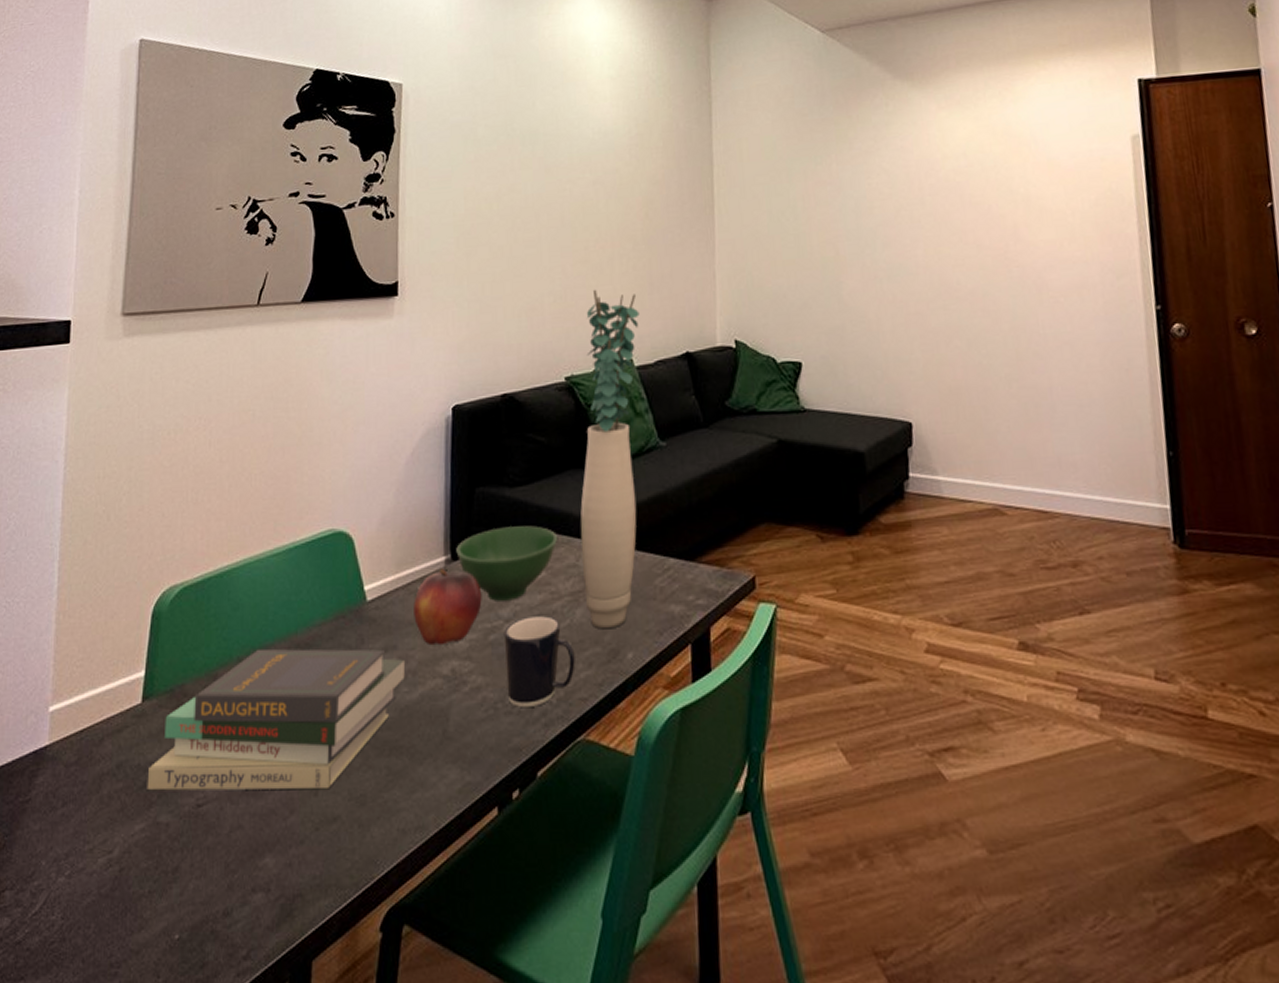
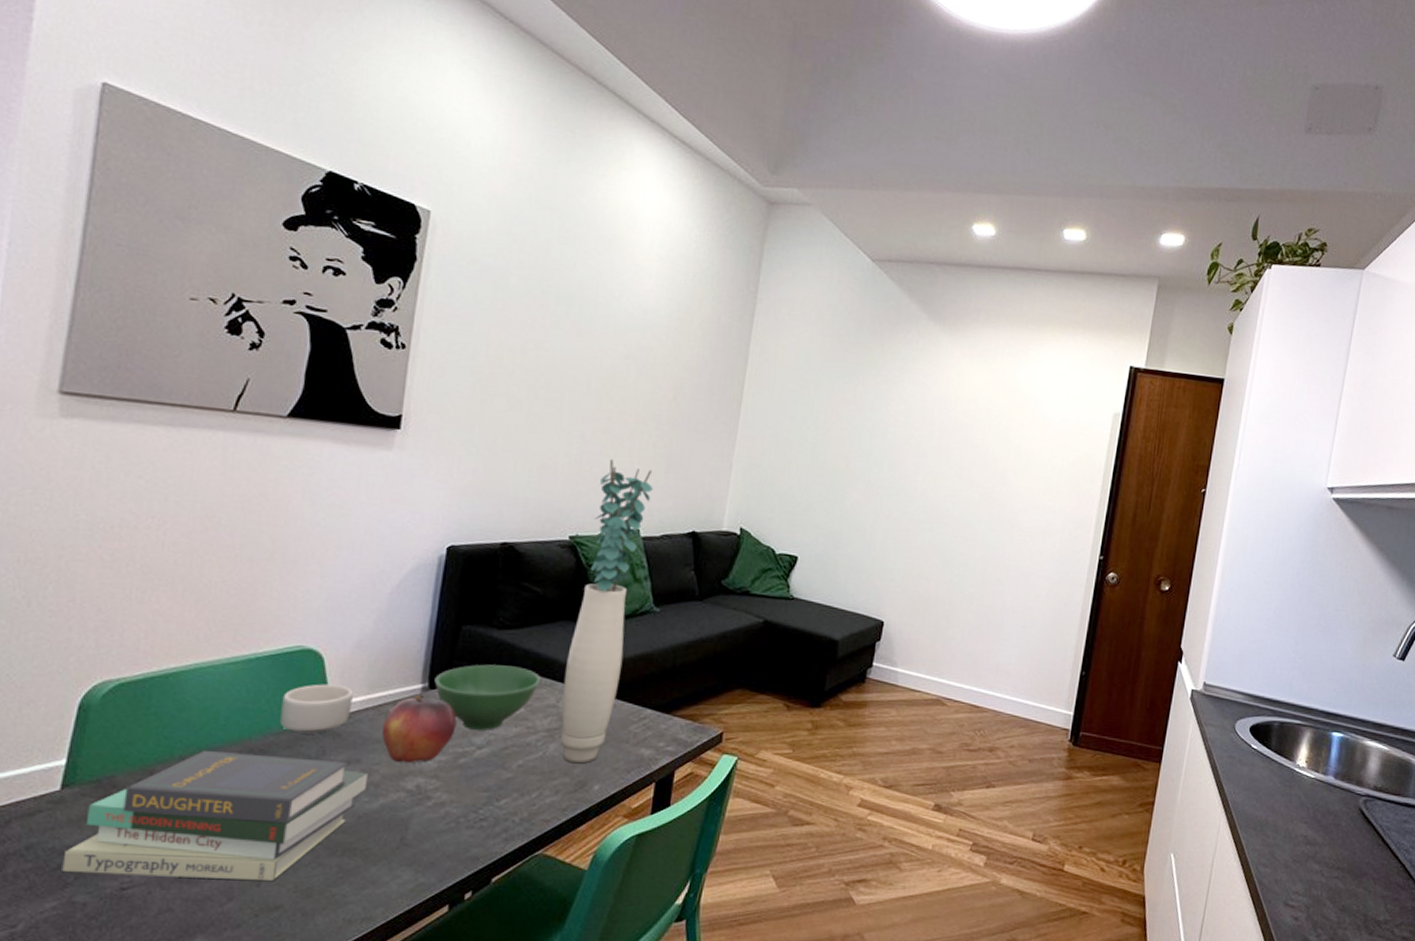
mug: none [321,566,383,622] -> present [280,684,353,734]
mug: present [503,615,576,709] -> none [471,745,544,825]

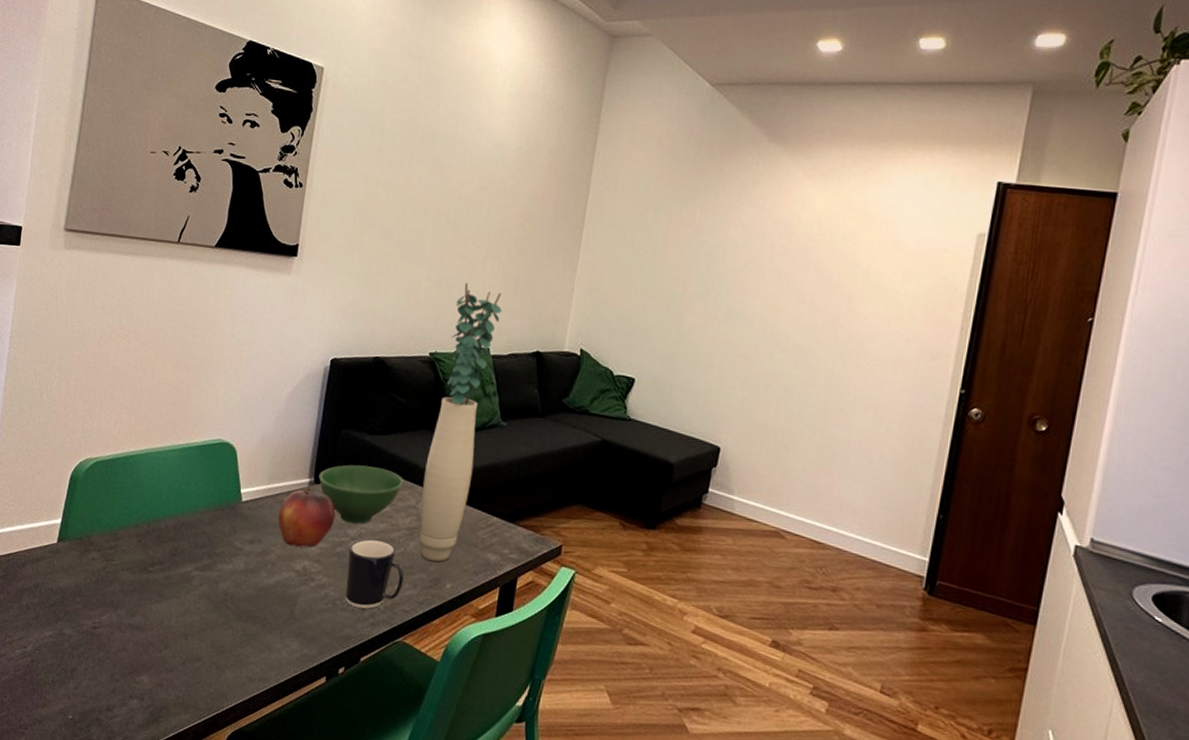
books: present [62,750,368,881] -> none [56,520,267,636]
mug: present [280,684,353,734] -> none [204,472,258,515]
mug: none [471,745,544,825] -> present [345,539,404,609]

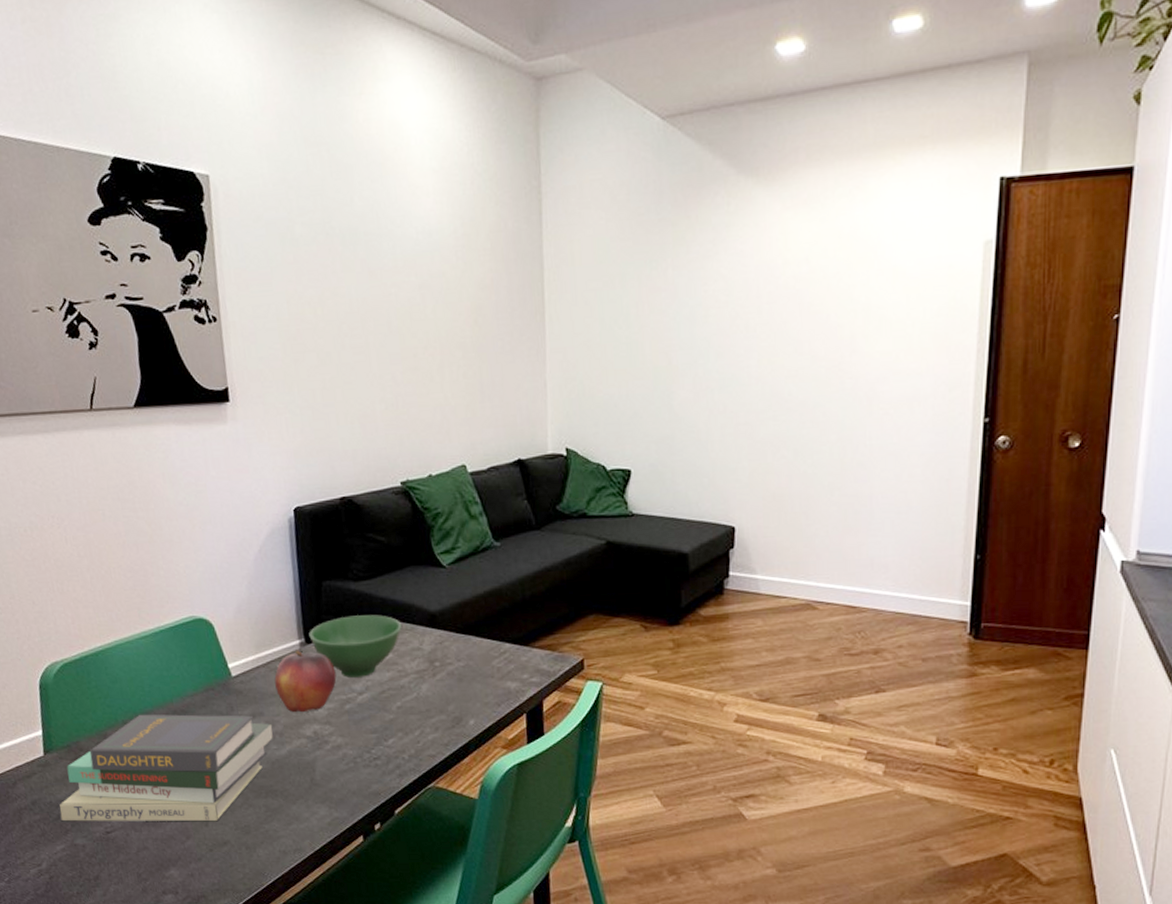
books: none [56,520,267,636] -> present [59,714,273,822]
mug: present [345,539,404,609] -> none [358,689,424,763]
vase: present [419,282,502,562] -> none [418,396,475,701]

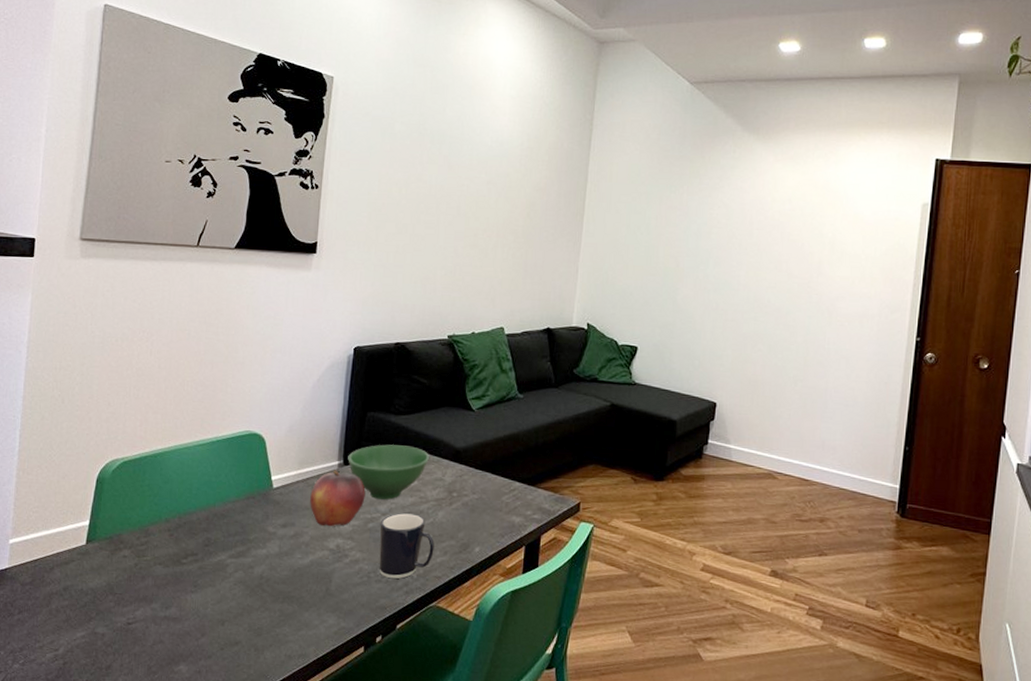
books: present [59,714,273,822] -> none [88,514,300,621]
mug: none [358,689,424,763] -> present [379,512,435,579]

